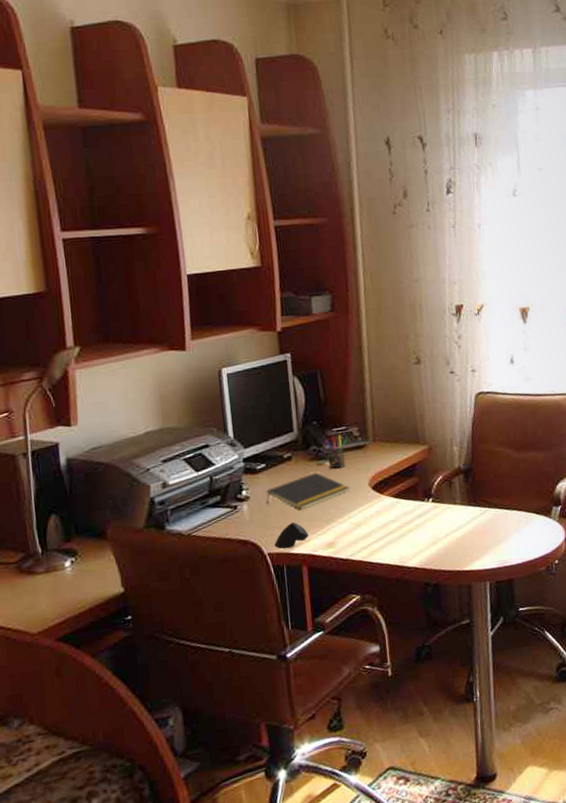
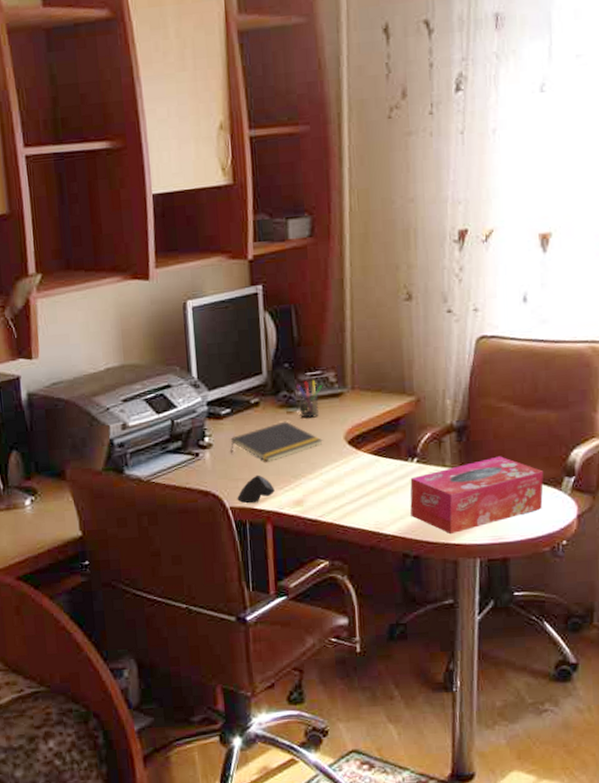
tissue box: none [427,492,537,563] -> present [410,456,544,535]

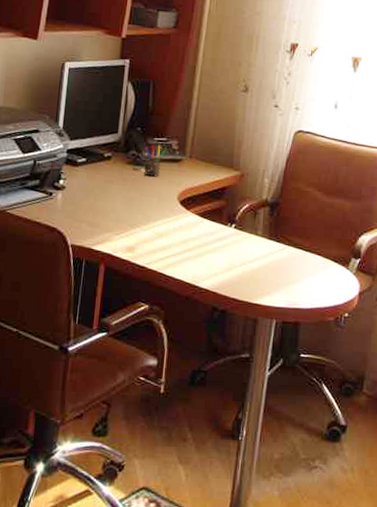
notepad: present [231,421,323,463] -> none [80,176,160,211]
computer mouse: present [237,474,275,504] -> none [78,219,112,244]
tissue box: present [410,456,544,535] -> none [223,232,335,295]

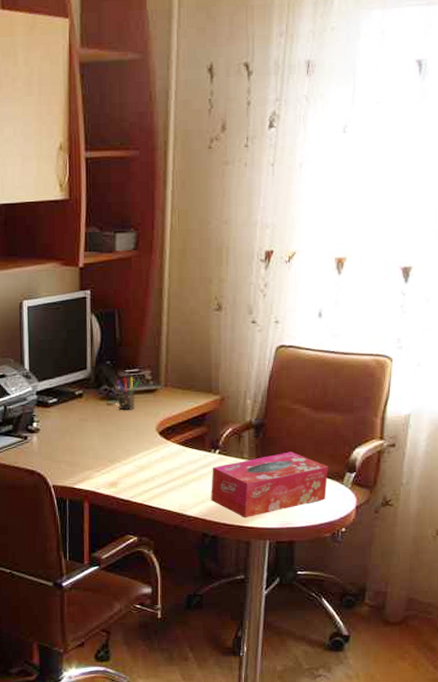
tissue box: none [223,232,335,295] -> present [211,451,328,518]

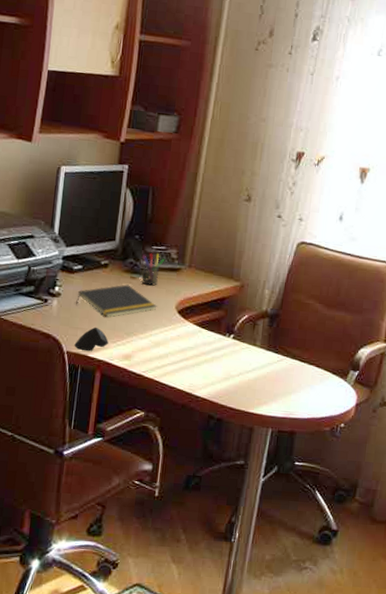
notepad: none [56,412,137,448] -> present [76,284,157,319]
computer mouse: none [59,458,93,483] -> present [74,327,109,352]
tissue box: present [211,451,328,518] -> none [220,344,334,405]

